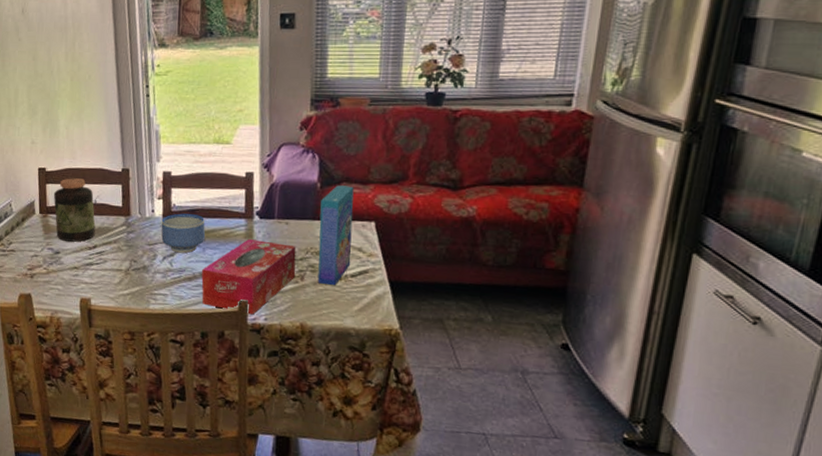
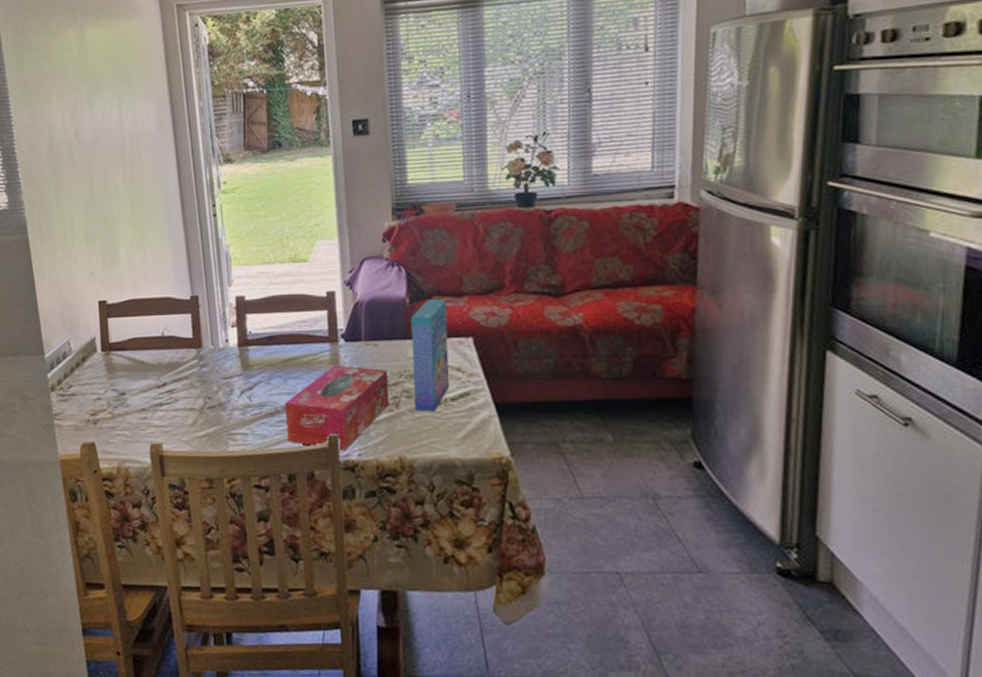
jar: present [53,178,96,242] -> none [116,310,164,381]
bowl: present [161,213,206,253] -> none [237,341,287,386]

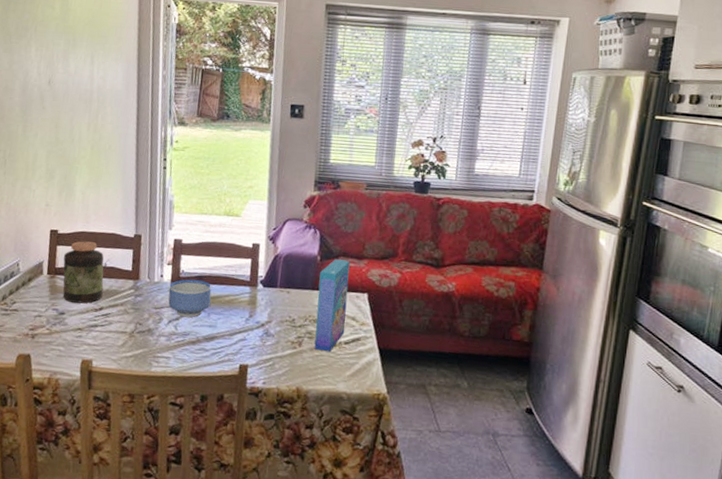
jar: none [116,310,164,381] -> present [63,241,104,304]
bowl: none [237,341,287,386] -> present [168,279,212,318]
tissue box: present [285,365,390,451] -> none [204,306,296,379]

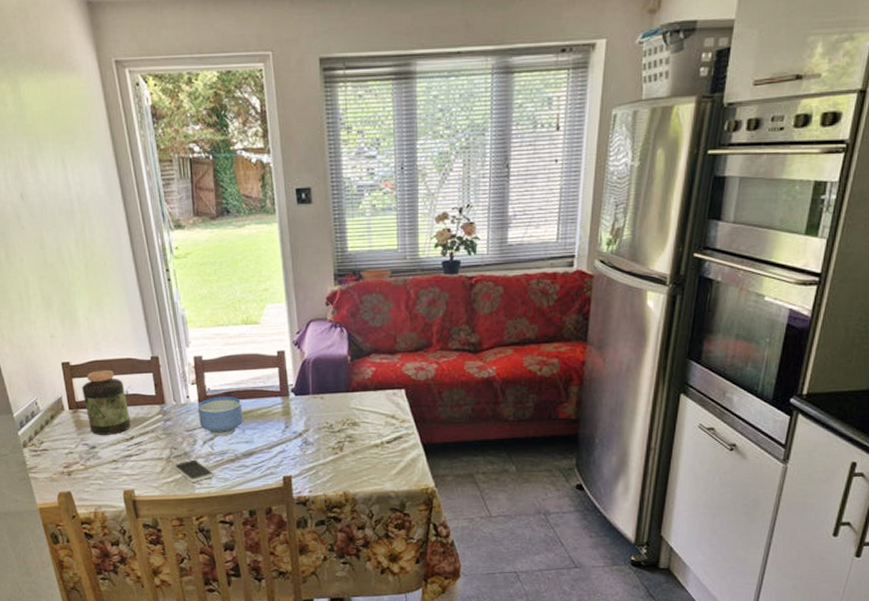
smartphone: none [136,337,174,360] -> present [174,459,215,482]
cereal box: present [314,259,350,351] -> none [352,357,385,452]

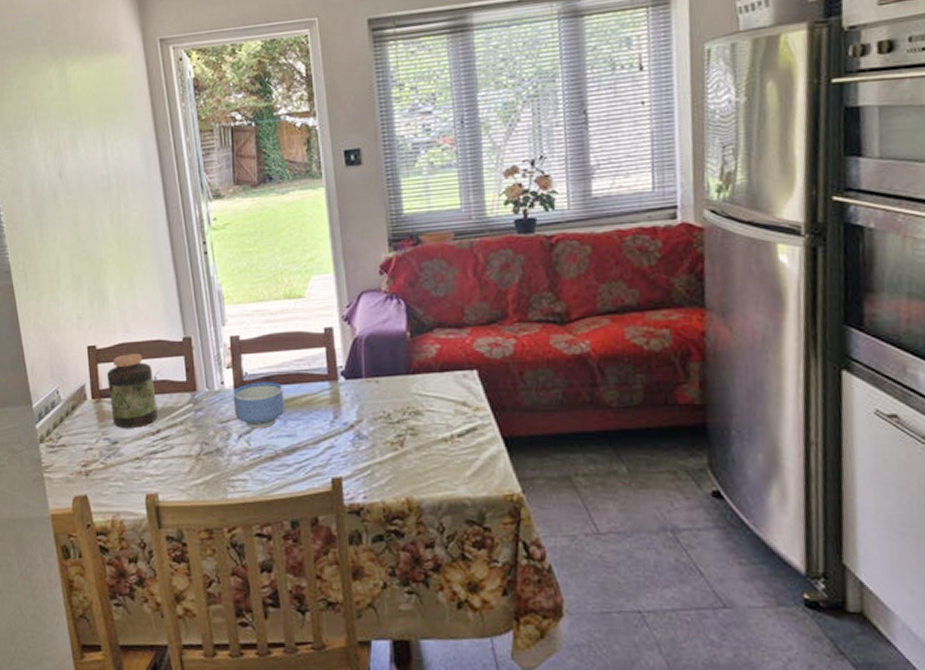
smartphone: present [174,459,215,482] -> none [204,457,251,484]

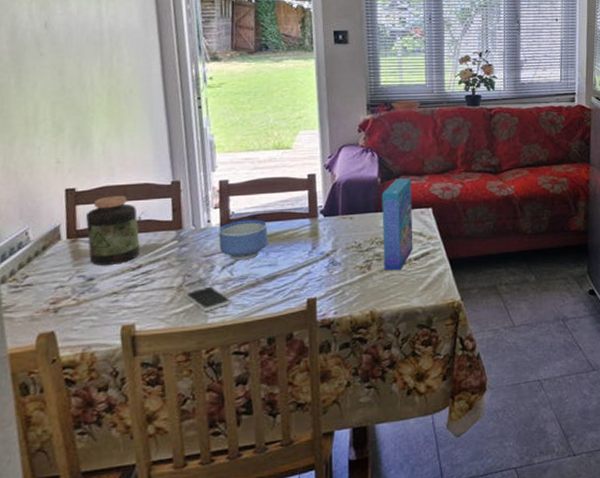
smartphone: none [204,457,251,484] -> present [186,286,232,311]
cereal box: none [413,332,456,448] -> present [382,178,413,270]

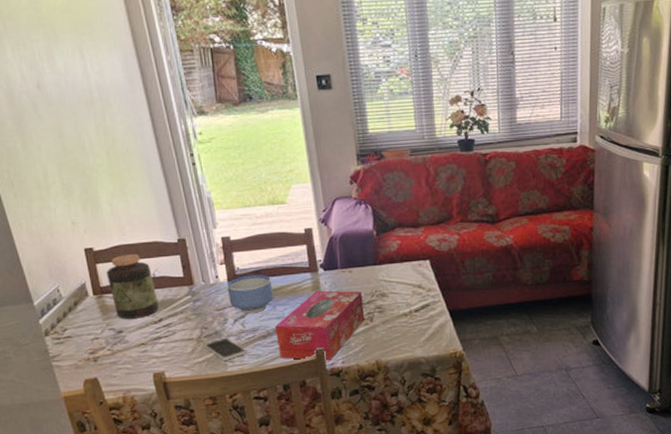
tissue box: none [266,237,363,311] -> present [275,290,365,361]
cereal box: present [382,178,413,270] -> none [379,230,413,322]

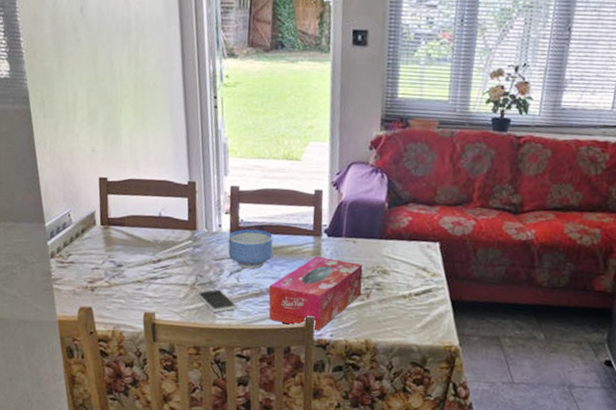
jar: present [106,254,159,319] -> none [115,189,160,255]

